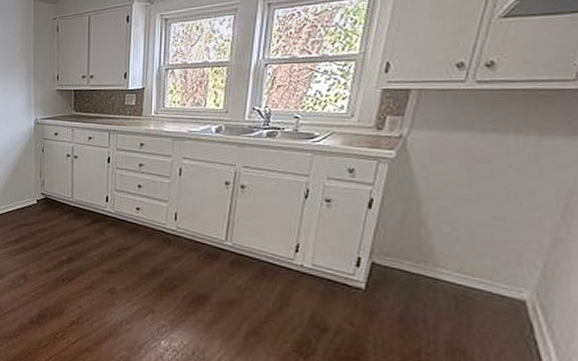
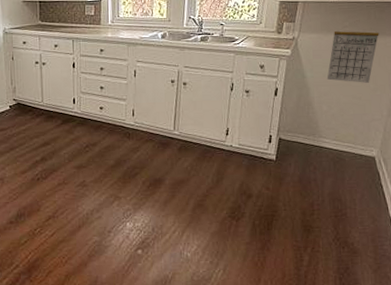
calendar: none [450,114,543,199] -> present [326,20,379,83]

